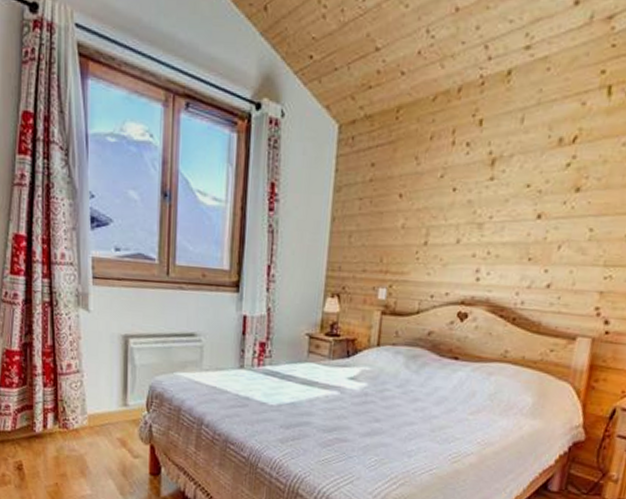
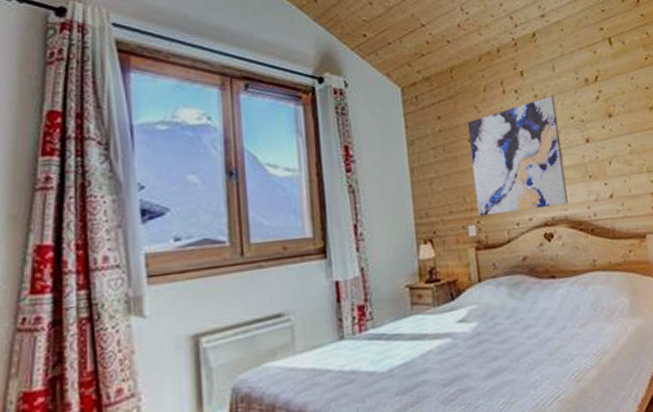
wall art: none [392,155,514,286] -> present [468,96,568,216]

